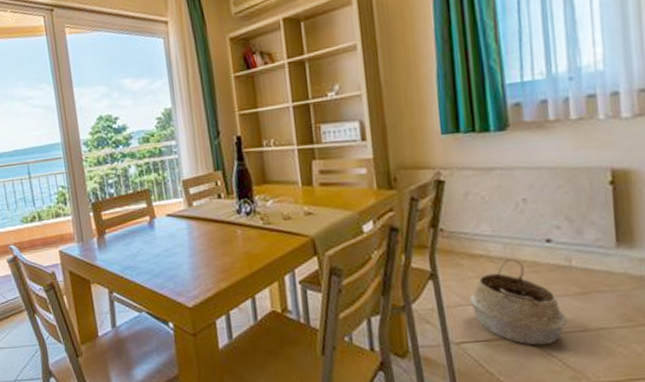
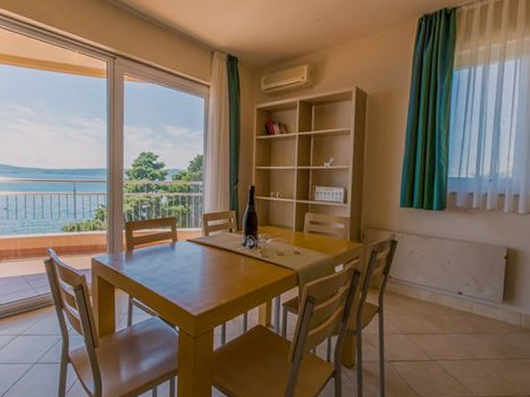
woven basket: present [470,258,568,346] -> none [402,303,465,367]

